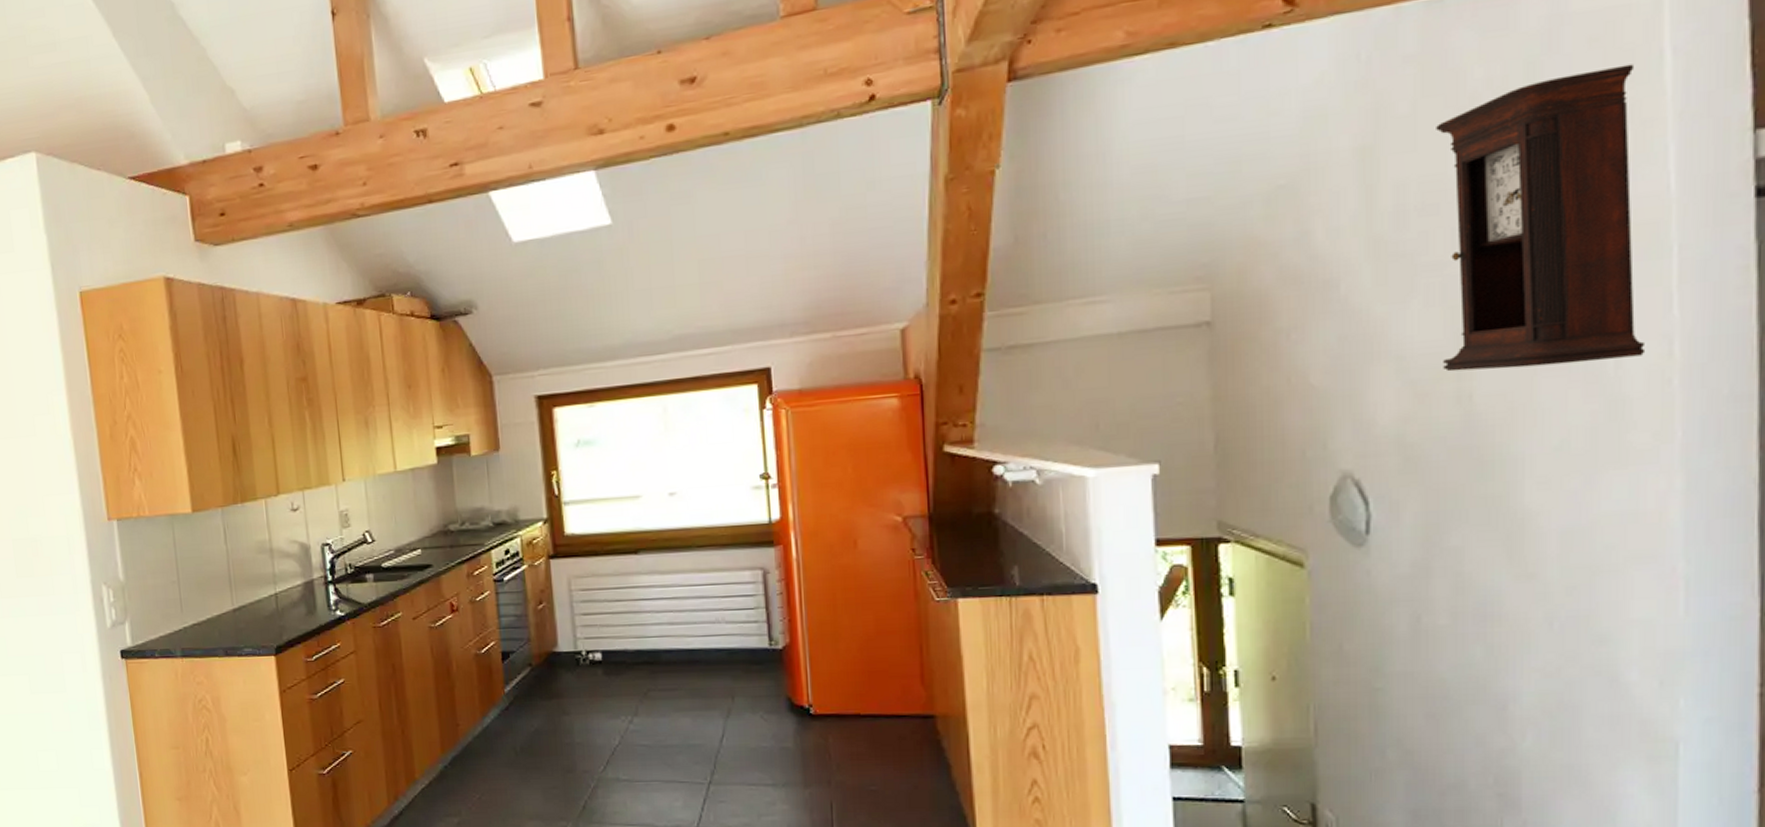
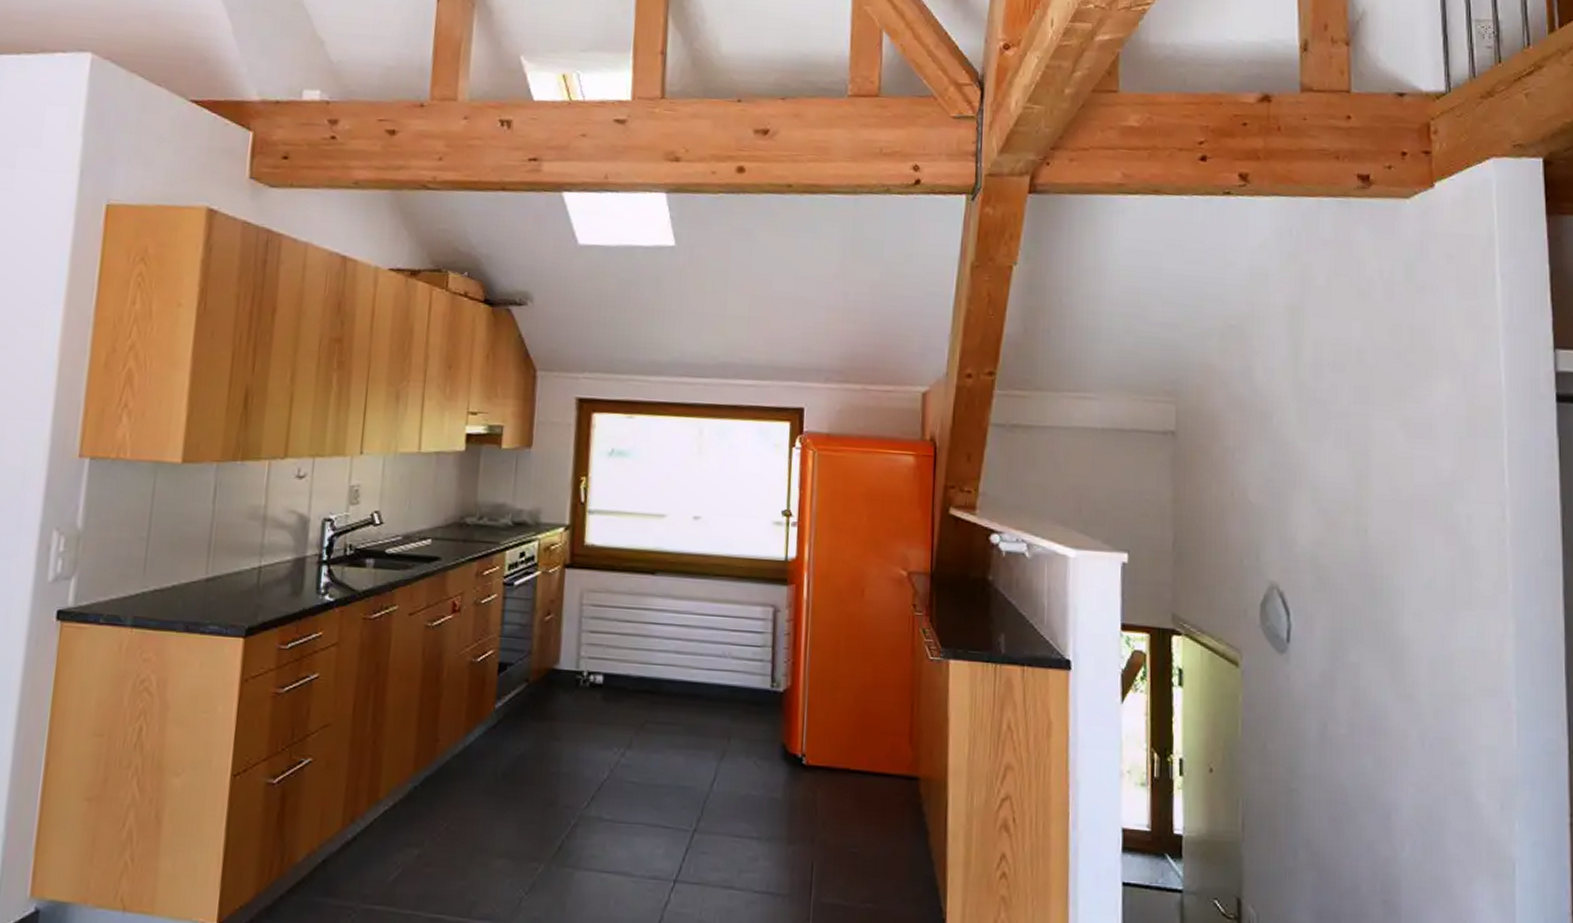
pendulum clock: present [1436,64,1646,372] -> none [1344,280,1487,517]

